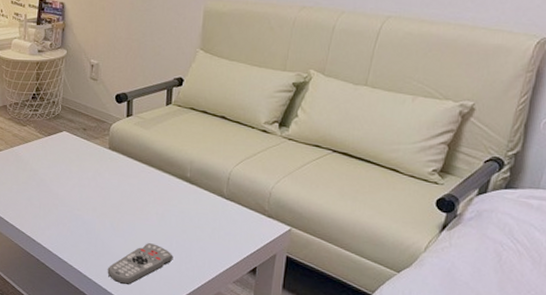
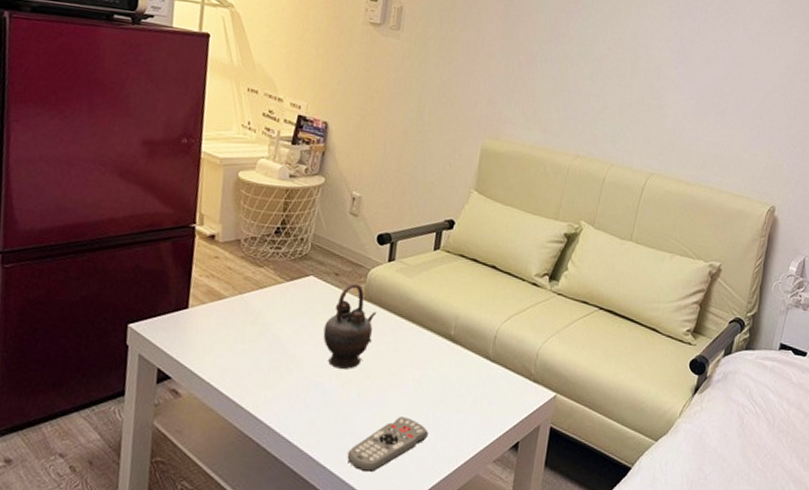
teapot: none [78,136,121,205] -> present [323,283,377,369]

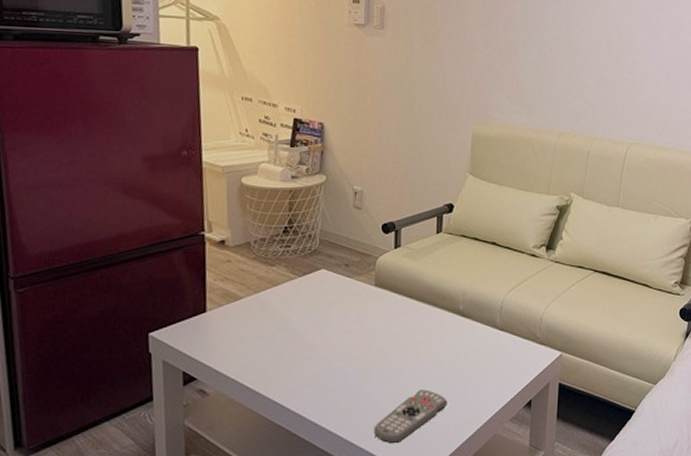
teapot: present [323,283,377,369] -> none [339,272,389,352]

